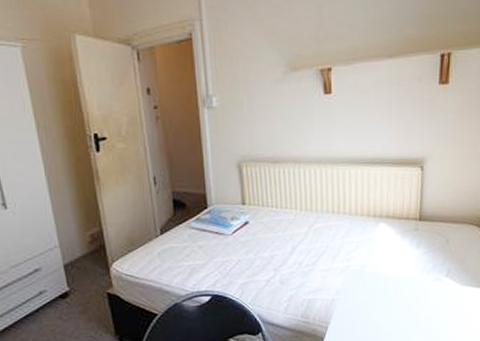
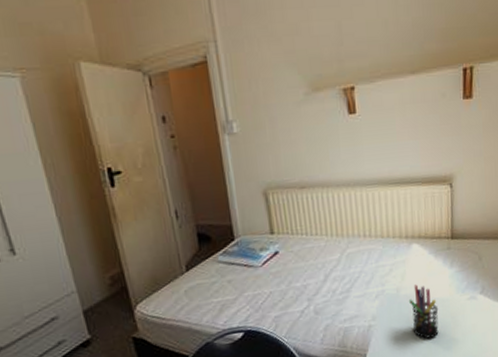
pen holder: none [374,262,403,316] -> present [409,284,439,339]

